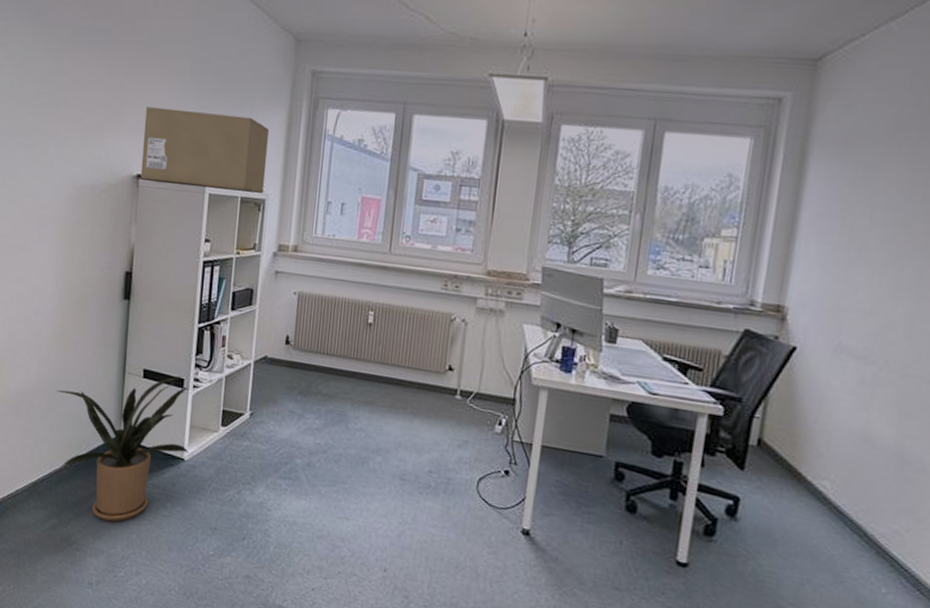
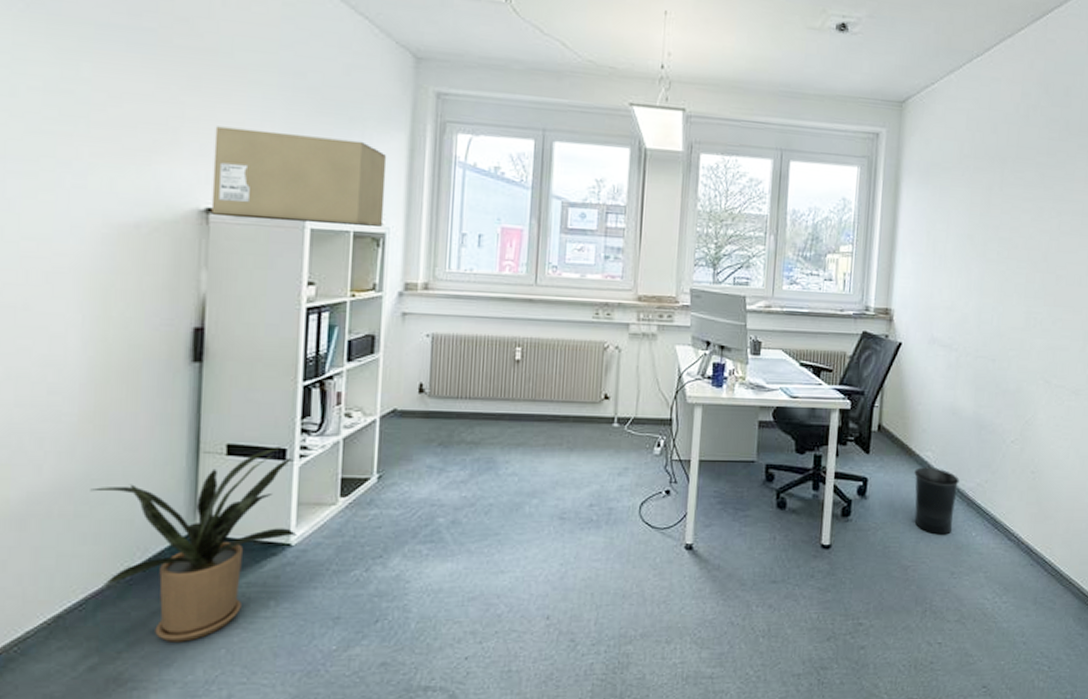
waste bin: none [799,496,867,584] -> present [914,467,959,535]

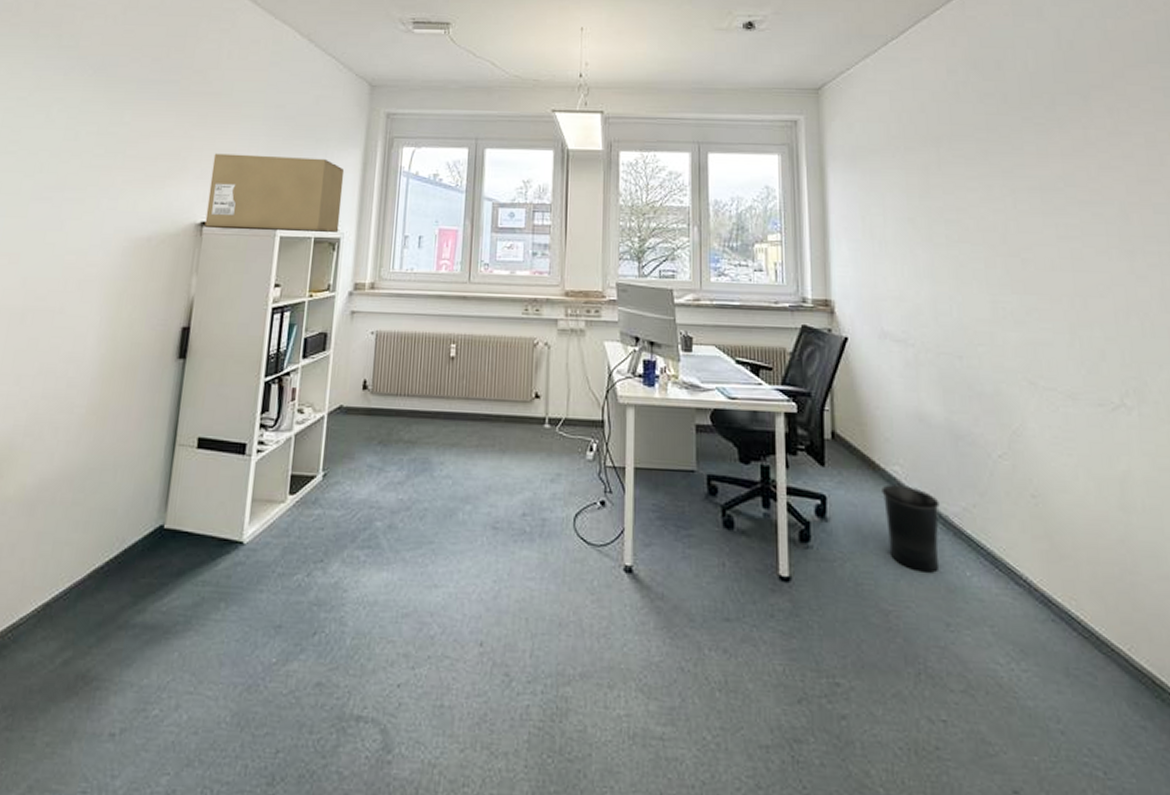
house plant: present [90,445,297,642] -> none [84,440,251,641]

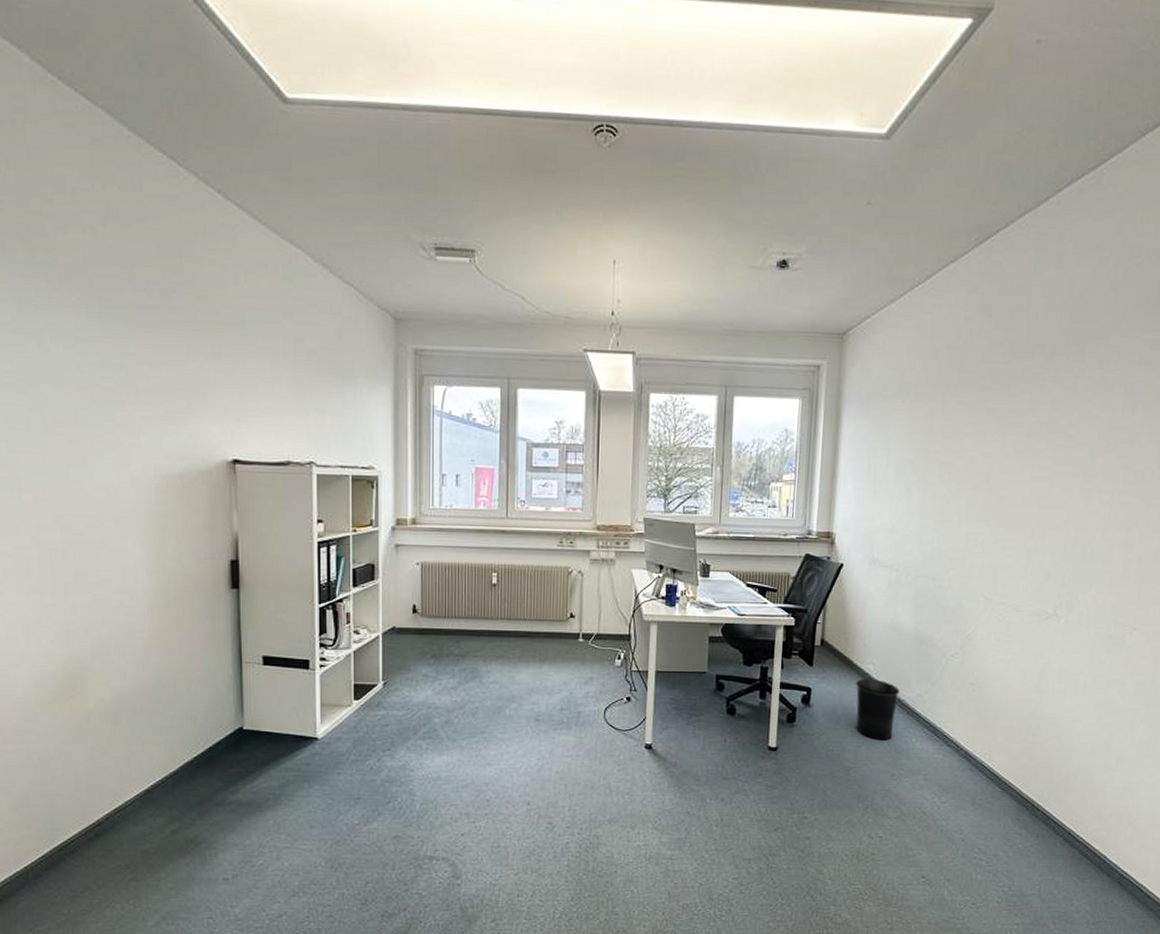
box: present [204,153,345,233] -> none [235,389,376,471]

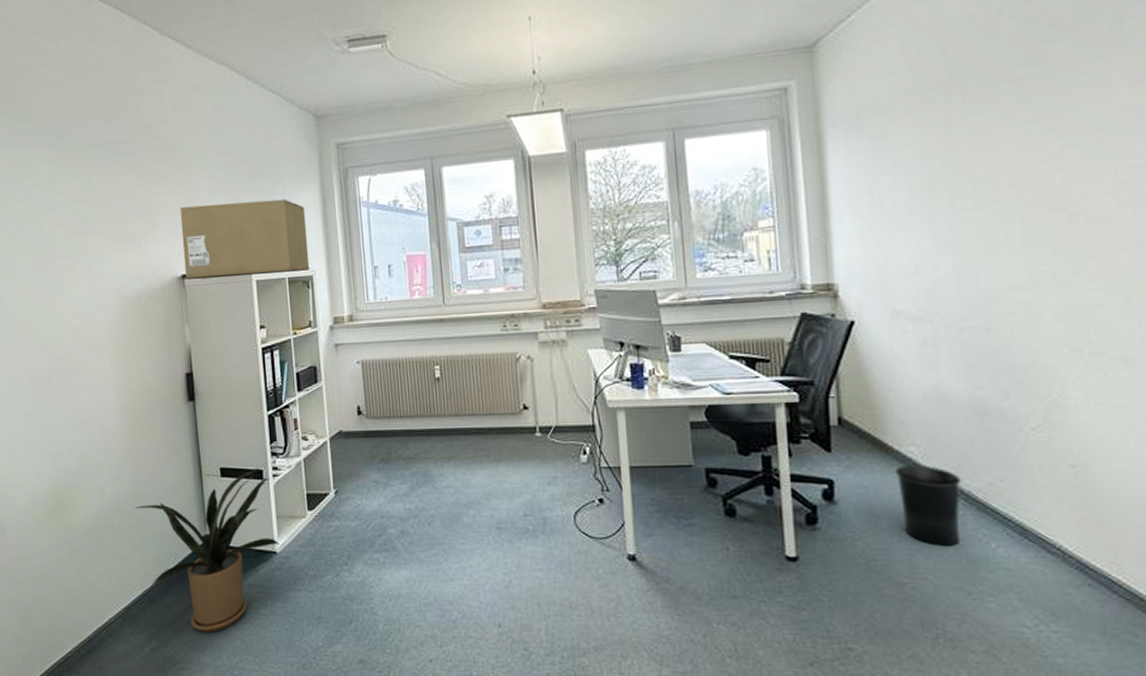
house plant: none [162,657,322,814] -> present [135,467,280,633]
box: none [235,389,376,471] -> present [180,198,310,280]

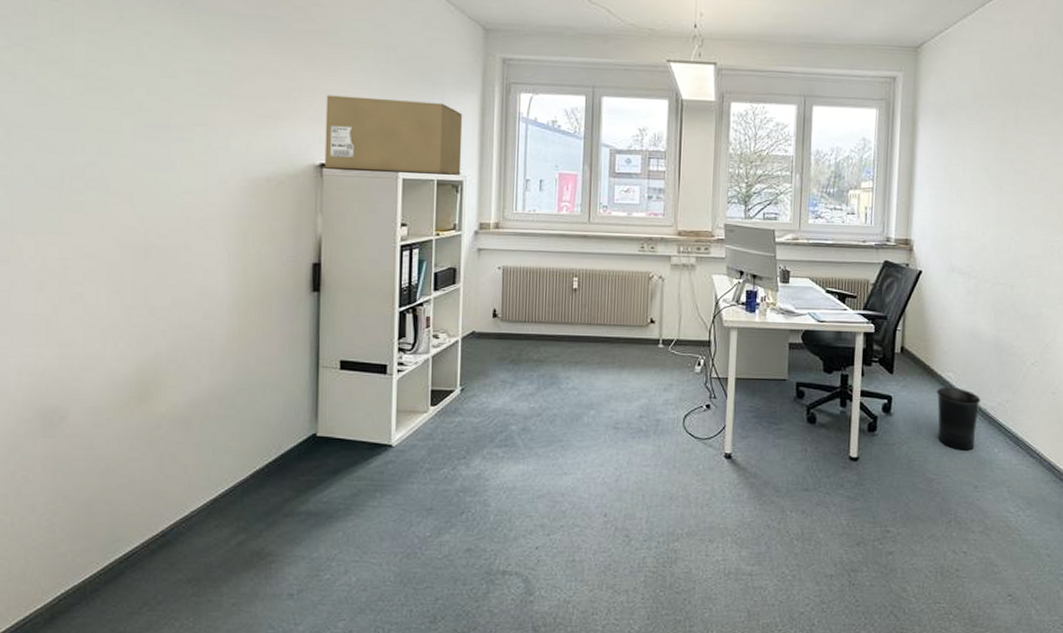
house plant: present [135,467,280,633] -> none [236,361,397,525]

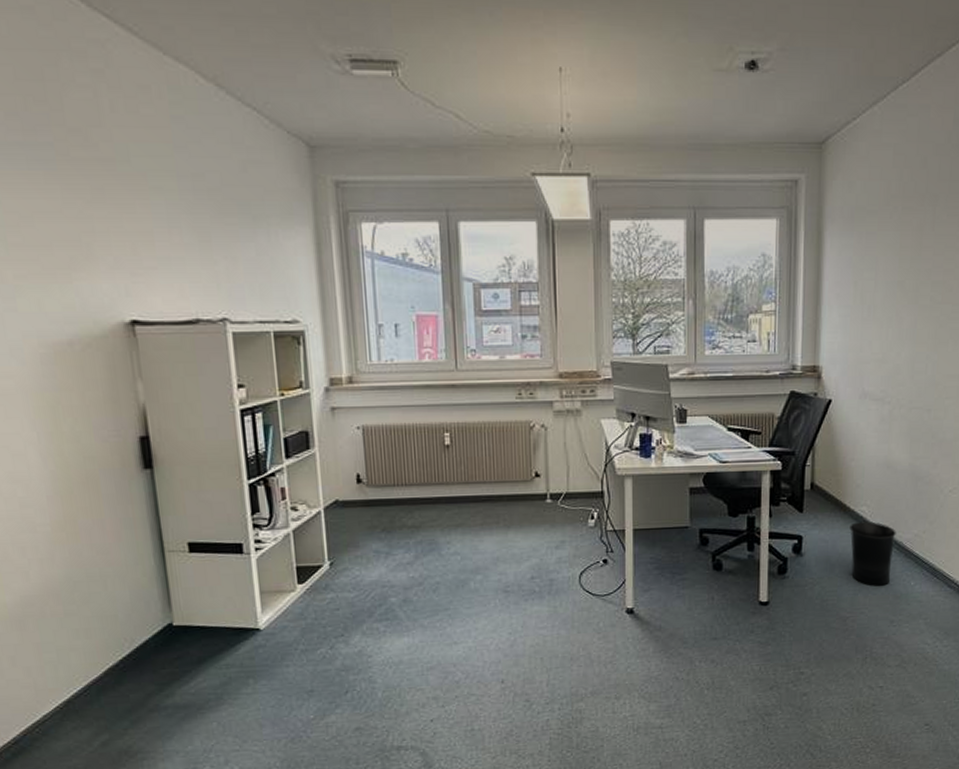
box: present [324,95,463,176] -> none [126,237,301,328]

